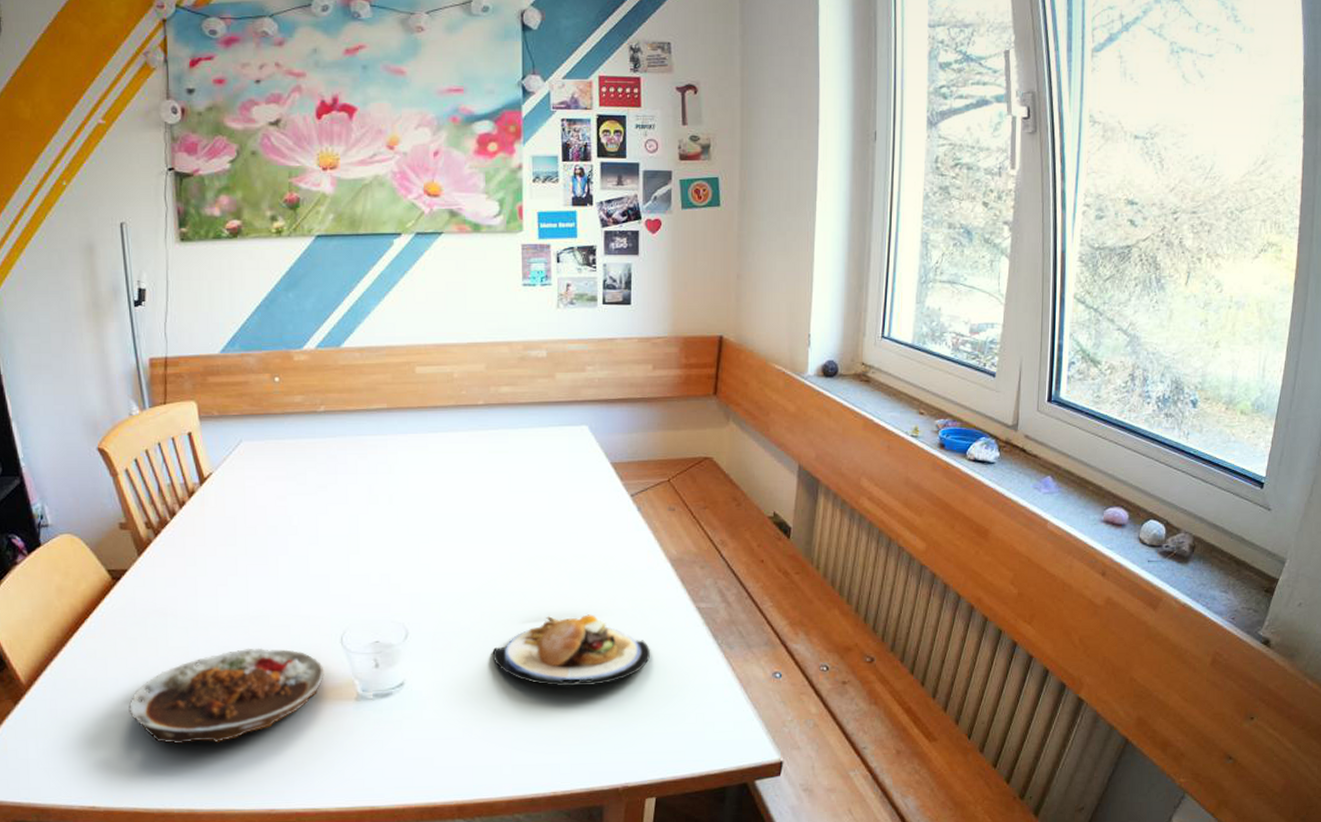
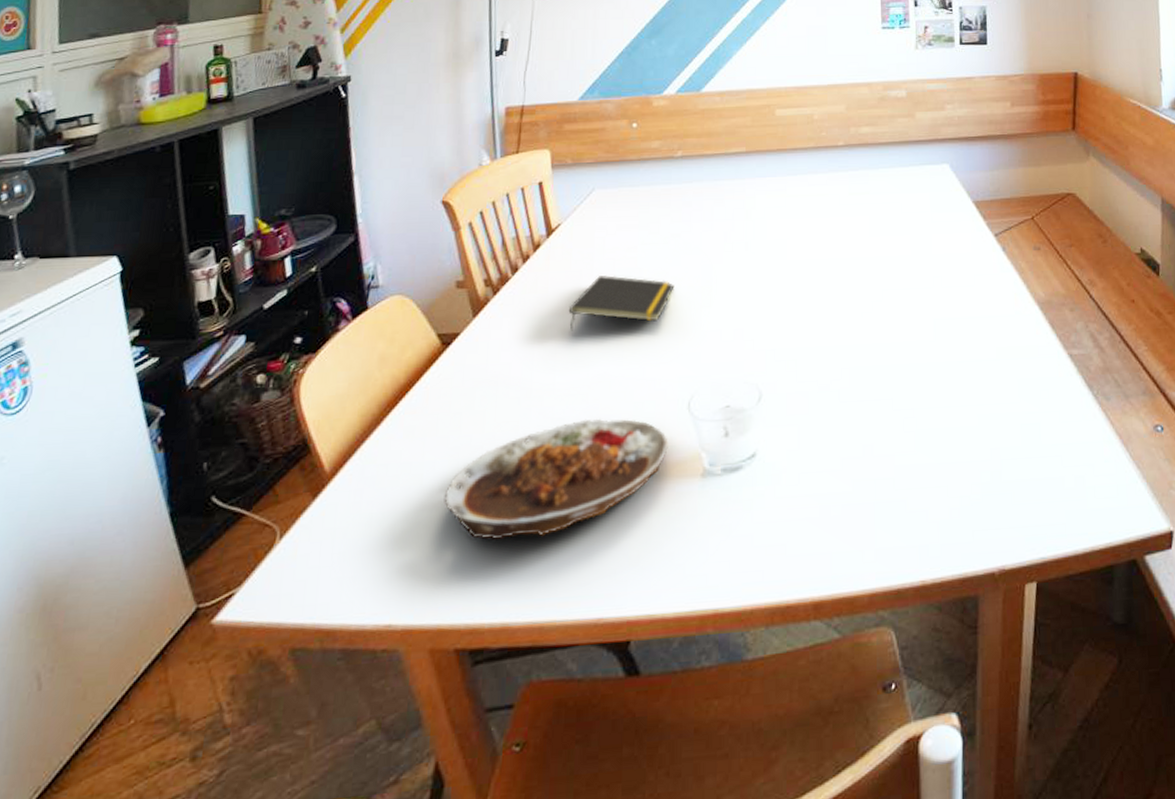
notepad: none [225,522,323,571] -> present [568,275,675,331]
plate: present [492,614,651,687] -> none [853,366,1023,452]

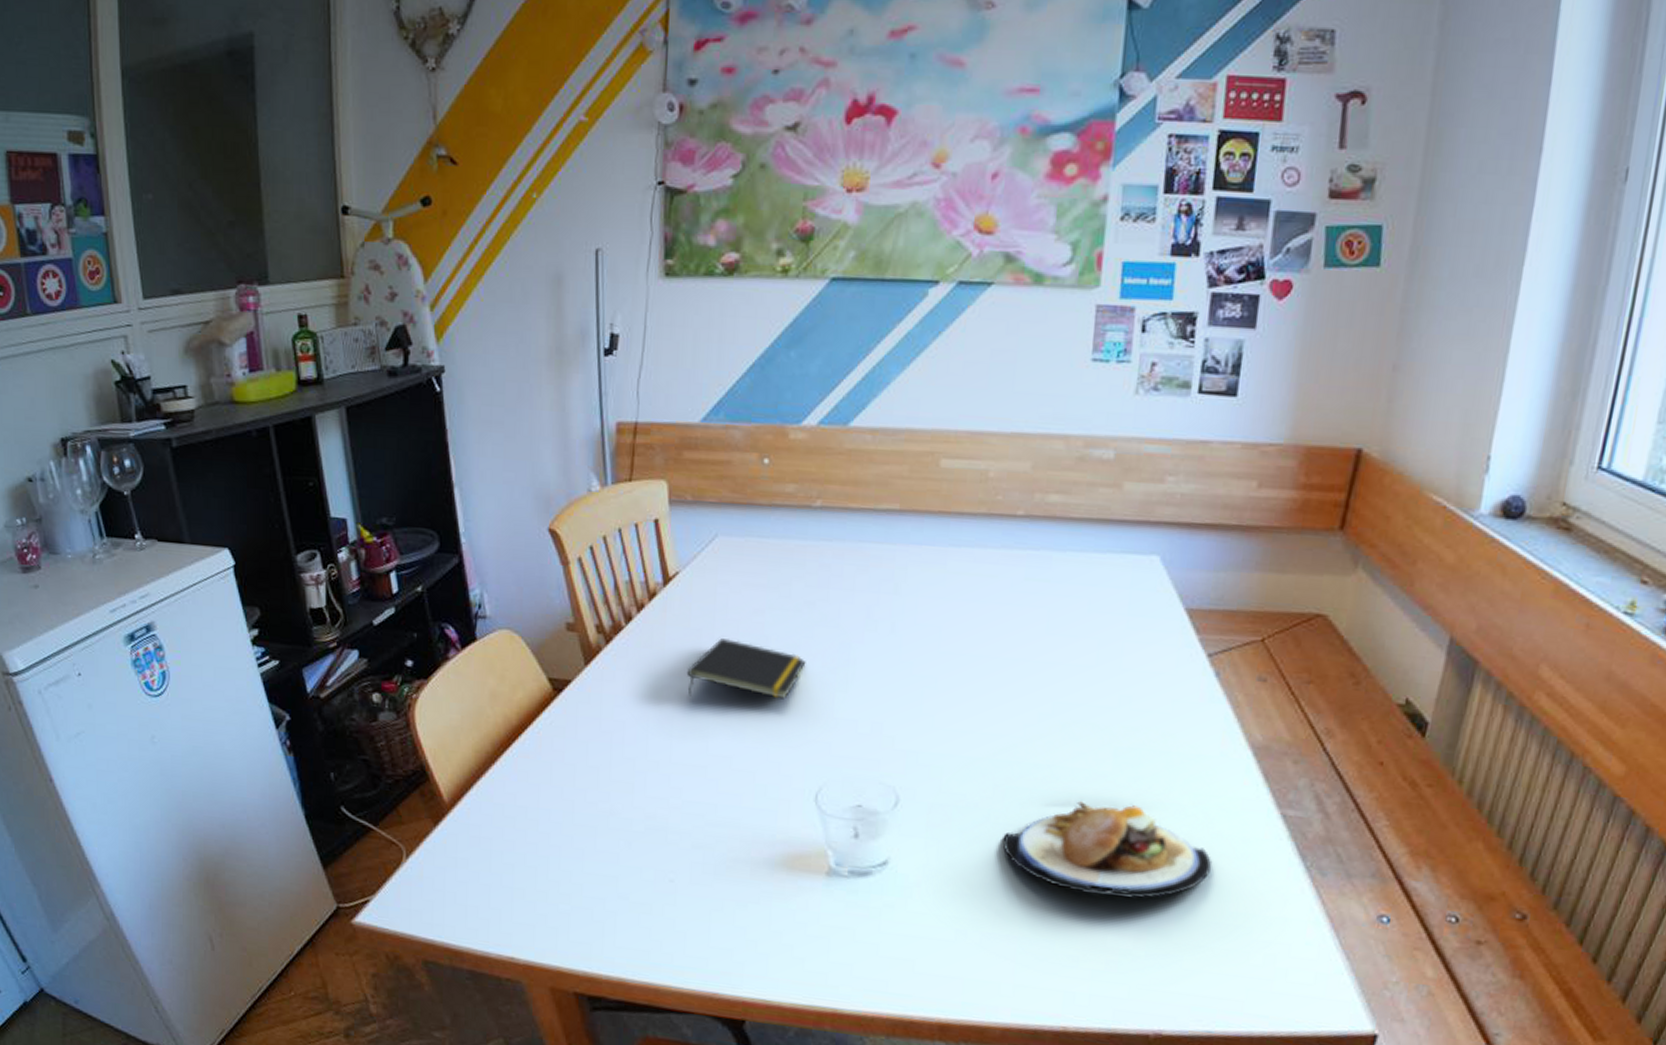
plate: present [444,418,668,541] -> none [560,793,792,903]
plate: none [853,366,1023,452] -> present [1002,801,1213,899]

